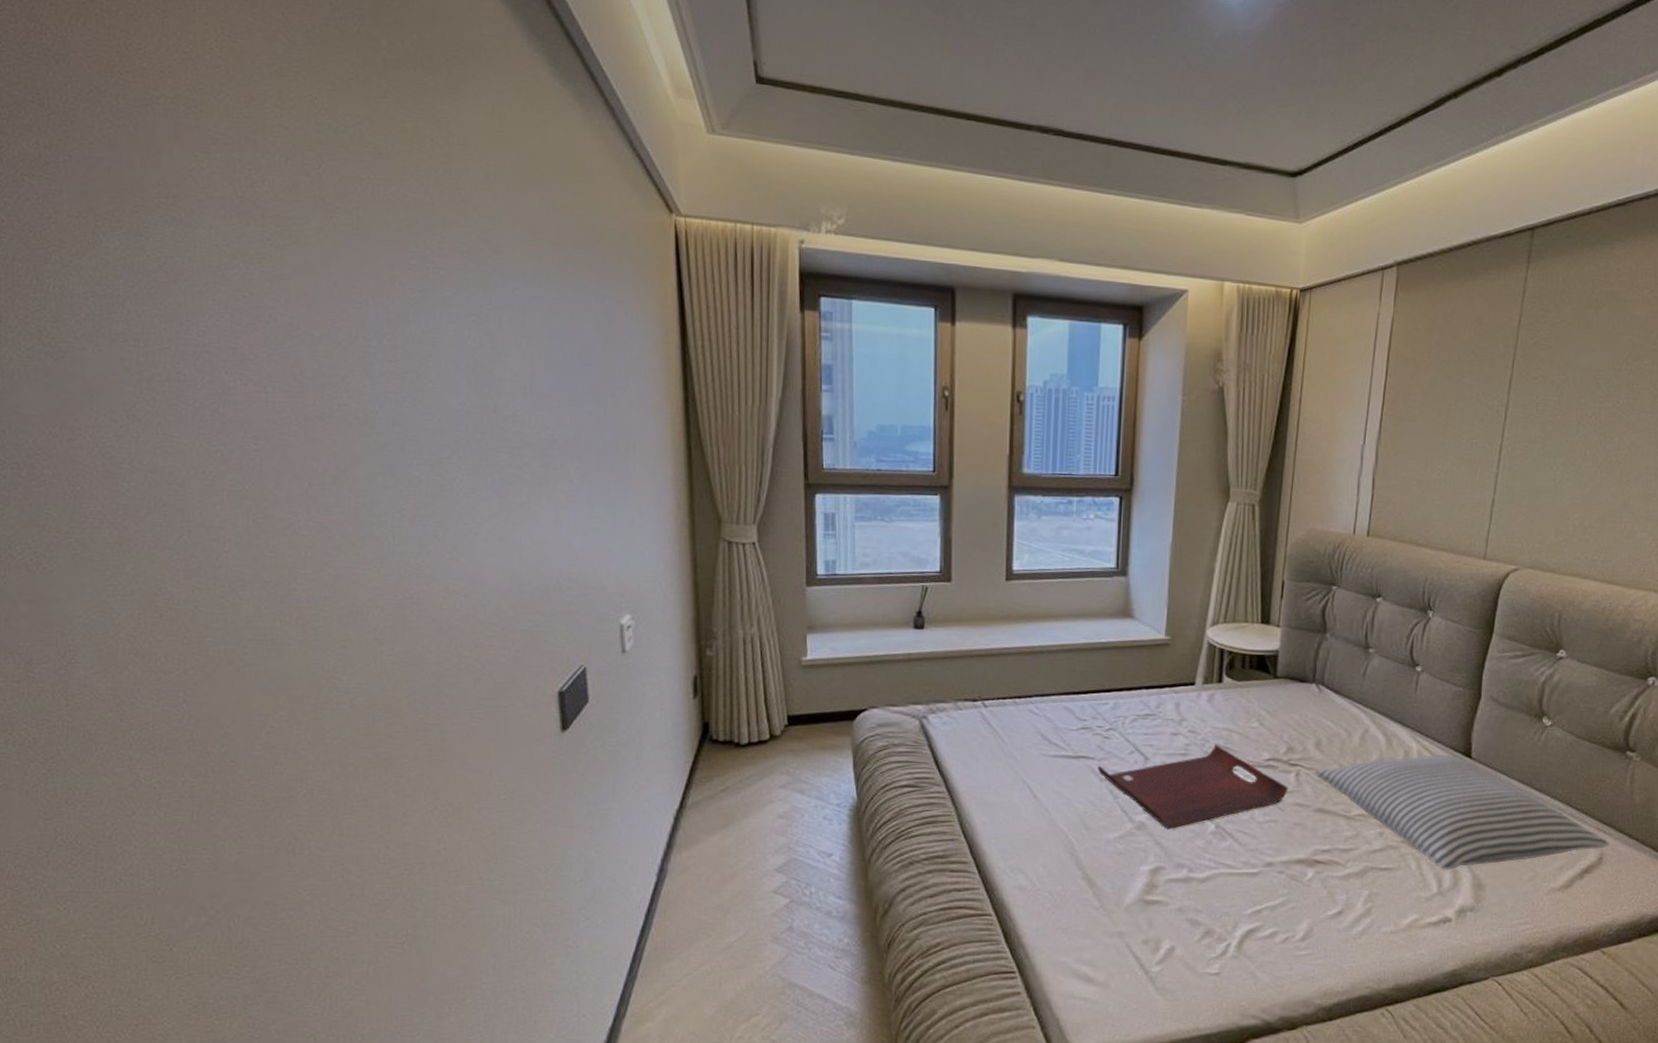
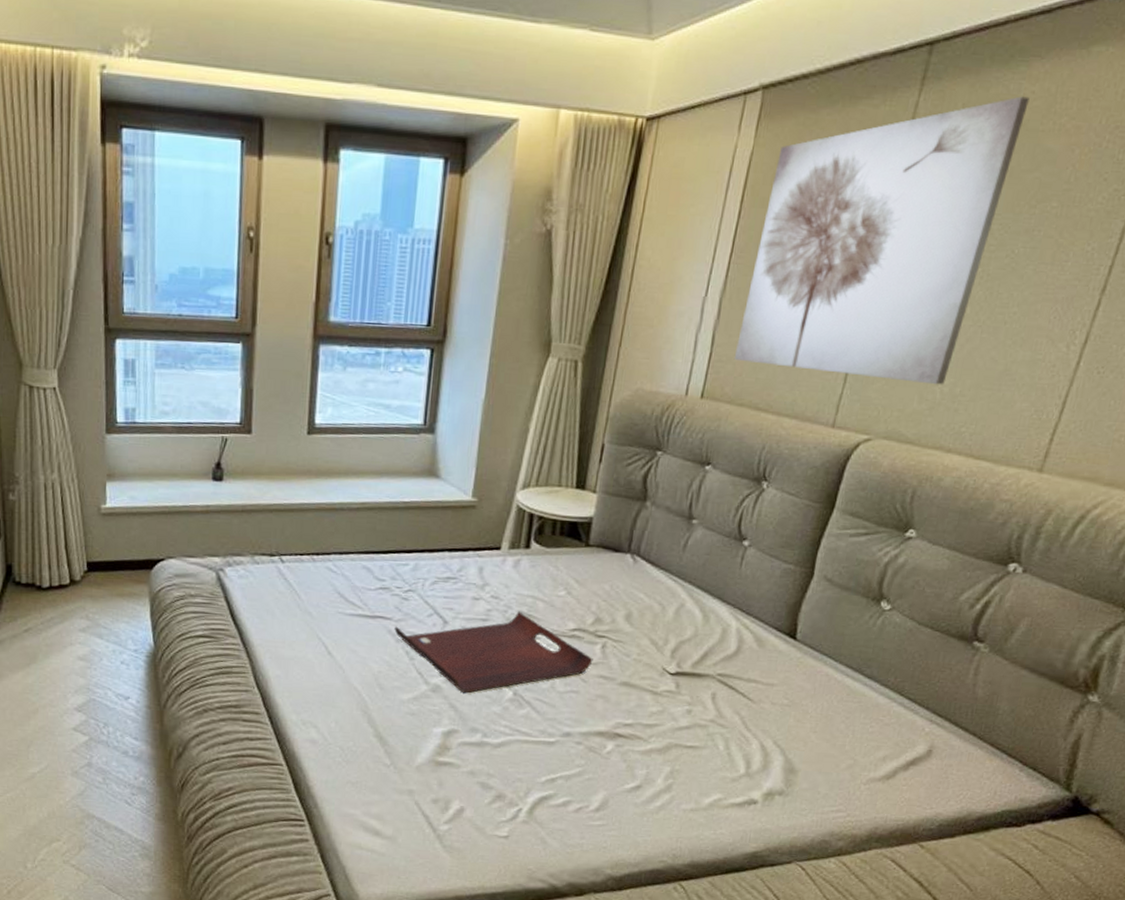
pillow: present [1315,753,1610,870] -> none [623,632,942,752]
wall art: none [1393,272,1616,519] -> present [733,96,1030,385]

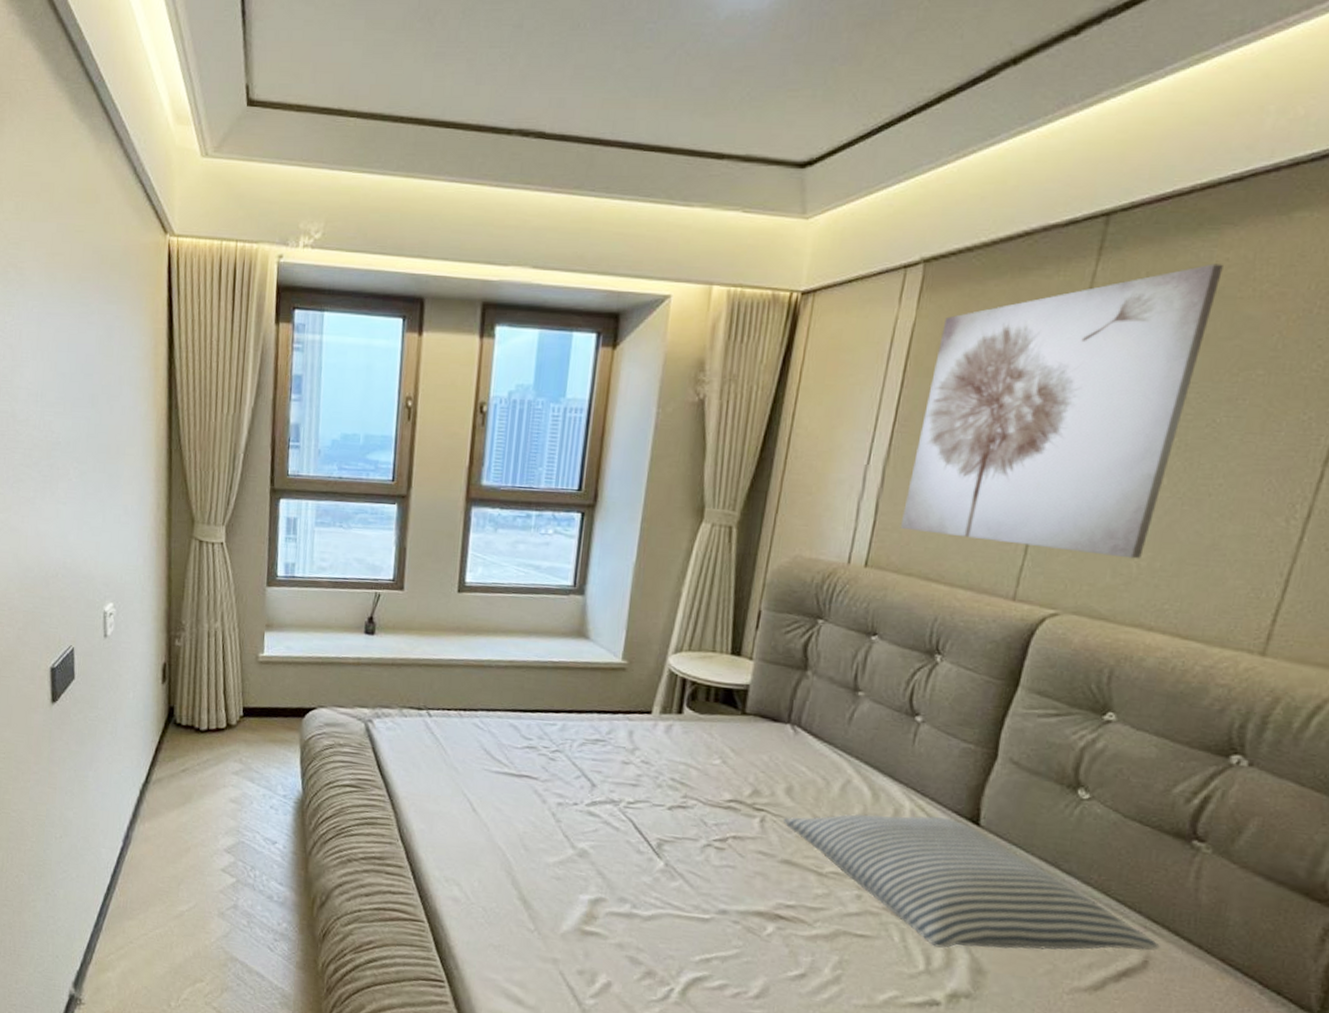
serving tray: present [394,611,593,694] -> none [540,778,751,861]
pillow: none [623,632,942,752] -> present [784,813,1160,951]

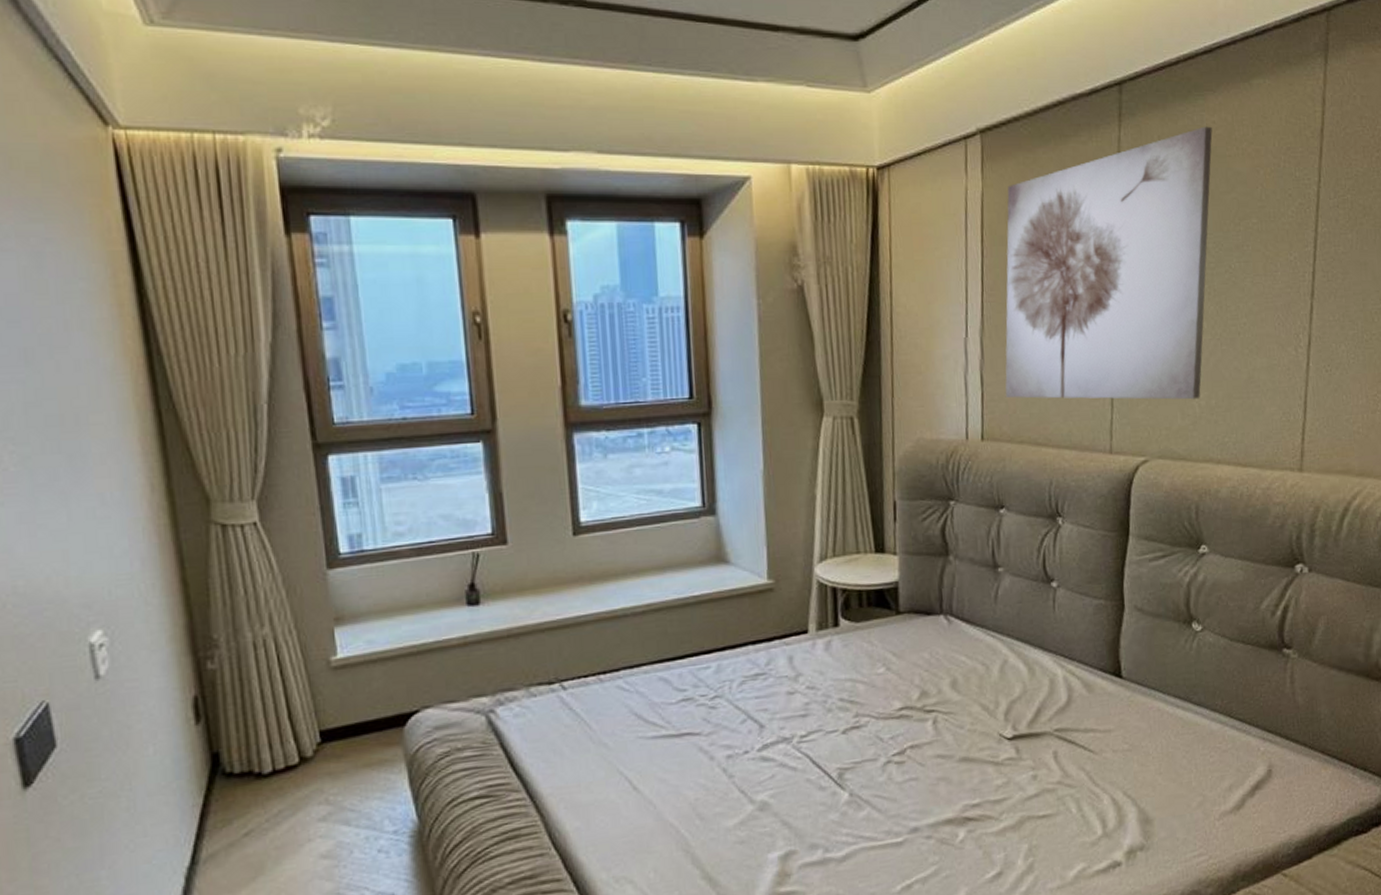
pillow: present [784,813,1160,951] -> none [955,676,1277,808]

